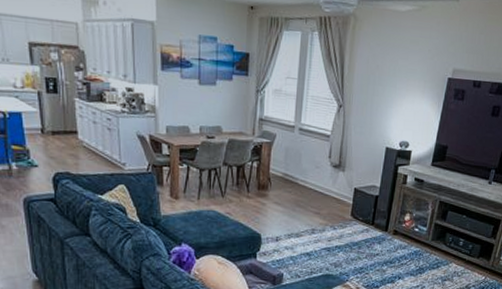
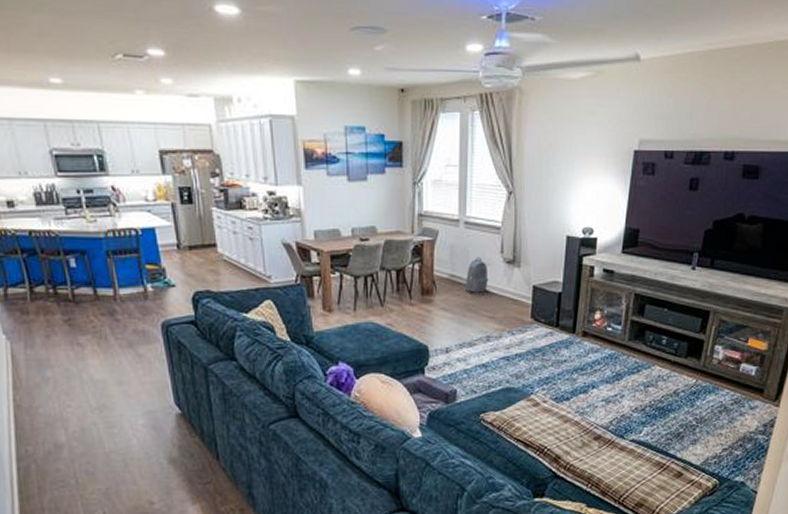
backpack: none [295,160,317,191] -> present [464,257,489,293]

